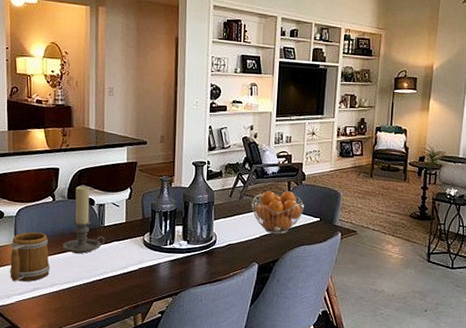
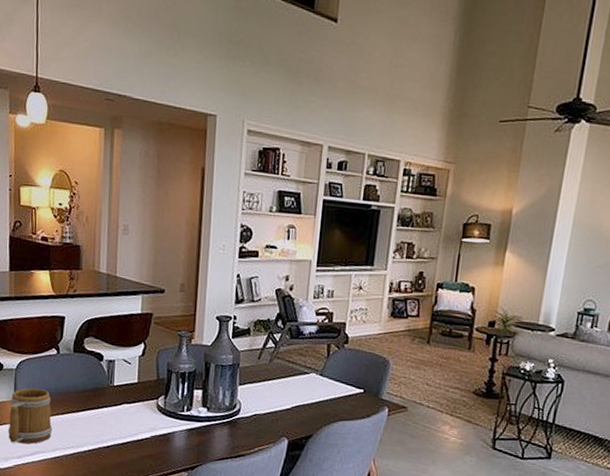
candle holder: present [62,186,105,254] -> none [66,338,114,416]
fruit basket: present [251,191,305,235] -> none [282,354,347,406]

